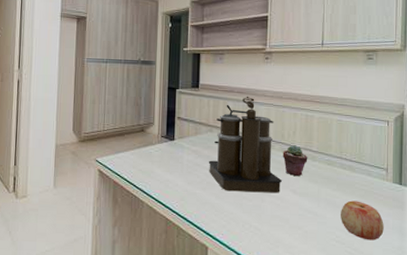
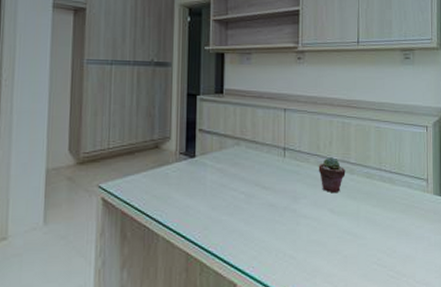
coffee maker: present [208,96,282,192] -> none [235,102,318,215]
apple: present [341,200,384,241] -> none [381,217,426,261]

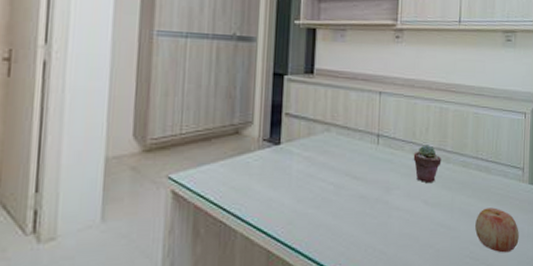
apple: none [381,217,426,261] -> present [475,207,519,253]

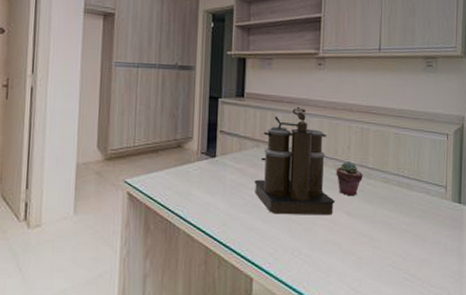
coffee maker: none [324,84,412,208] -> present [254,106,335,215]
apple: present [475,207,519,253] -> none [397,222,442,265]

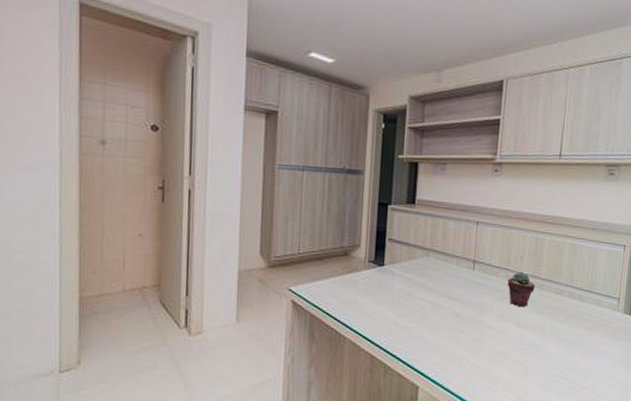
coffee maker: present [254,106,335,215] -> none [422,214,505,325]

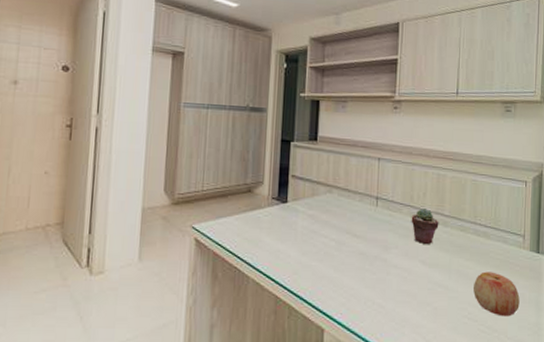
apple: none [566,333,611,375] -> present [473,271,520,317]

